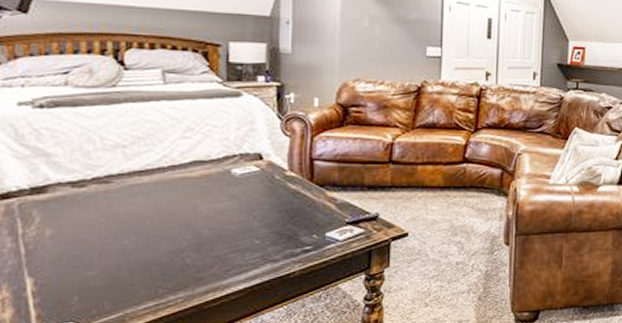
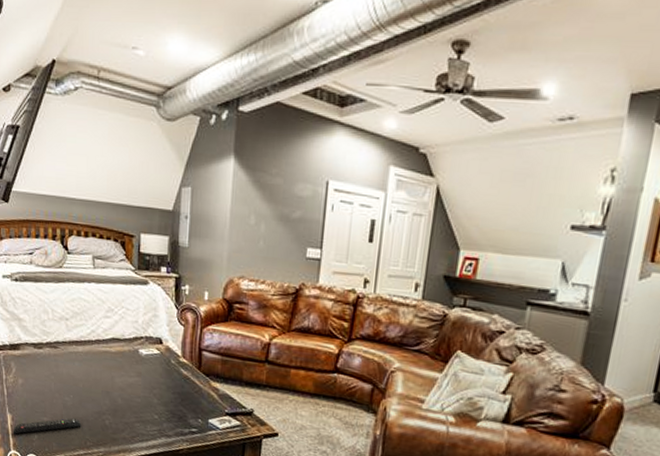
remote control: none [35,263,150,303] -> present [13,417,82,434]

